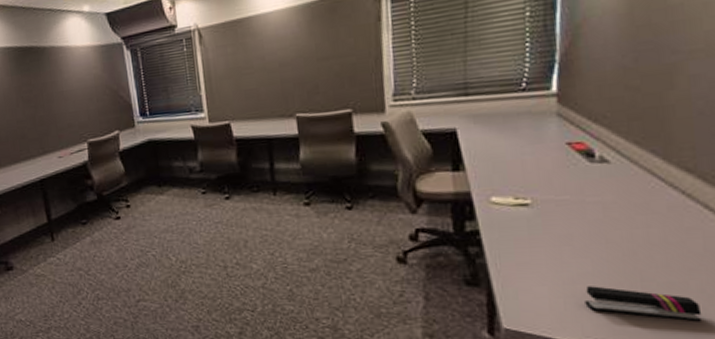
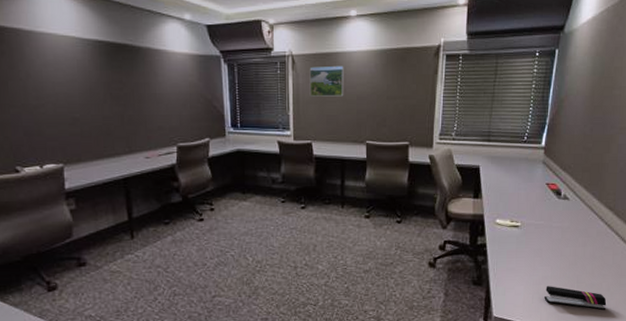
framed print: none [219,30,263,71] -> present [309,65,344,97]

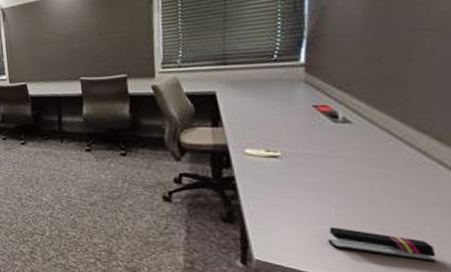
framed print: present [309,65,344,97] -> none [19,10,54,43]

